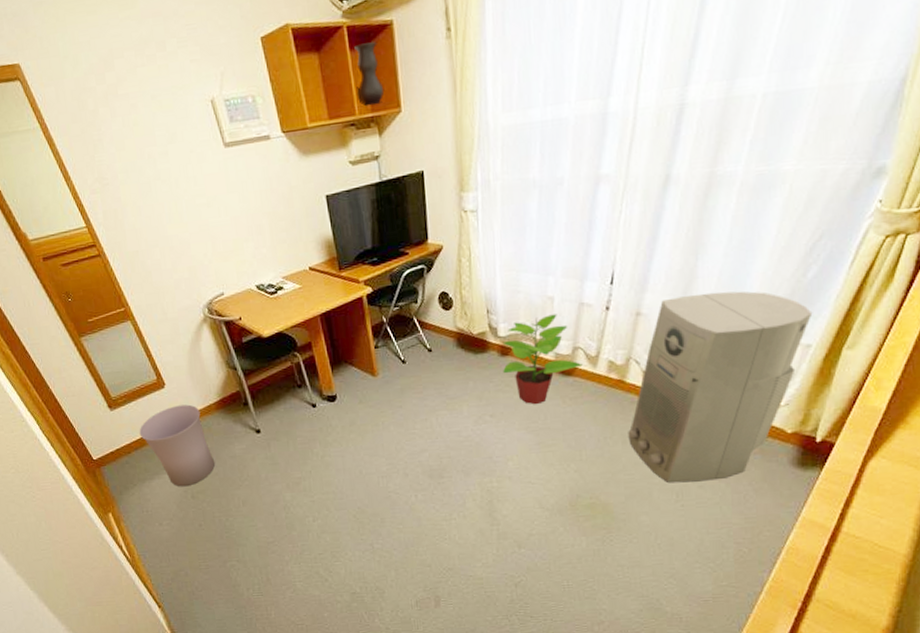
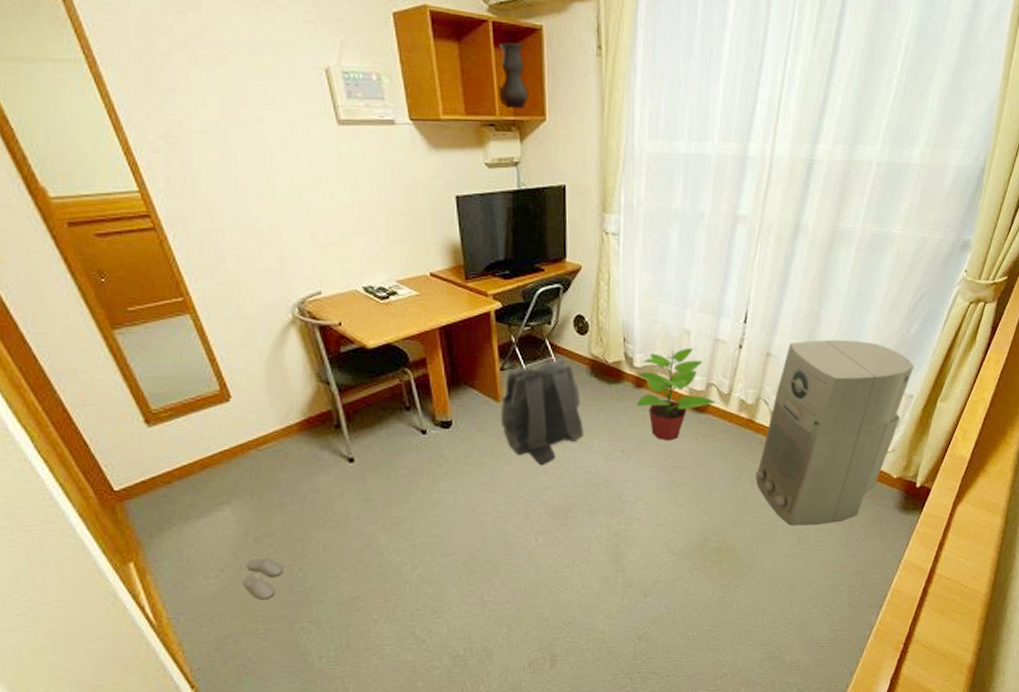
waste bin: present [139,404,215,487] -> none [187,423,289,528]
slippers: none [187,511,215,543] -> present [243,559,283,600]
backpack: none [377,332,453,432] -> present [501,357,583,466]

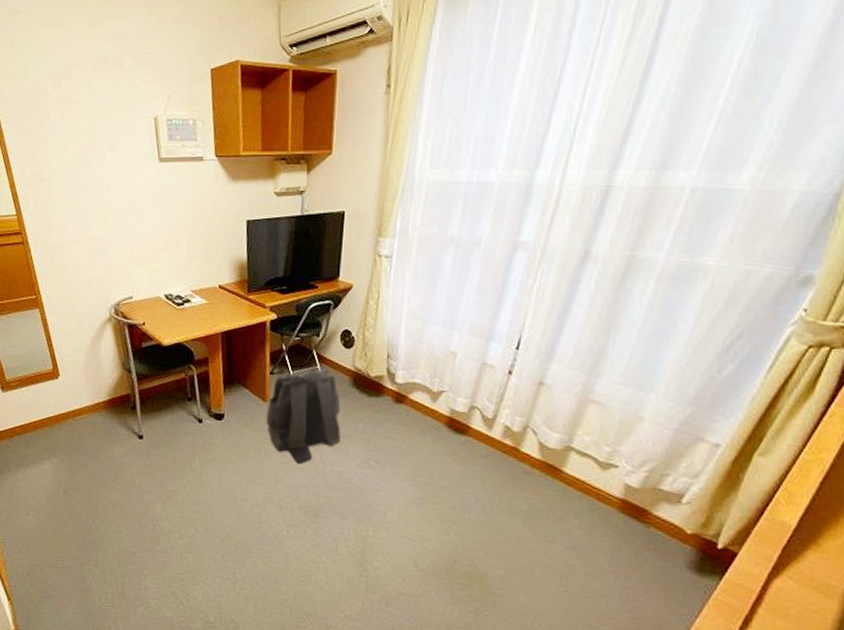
slippers: present [243,559,283,600] -> none [52,507,81,541]
vase: present [499,42,529,109] -> none [294,87,319,144]
potted plant: present [637,348,715,442] -> none [395,369,478,458]
air purifier: present [756,339,915,526] -> none [516,373,725,570]

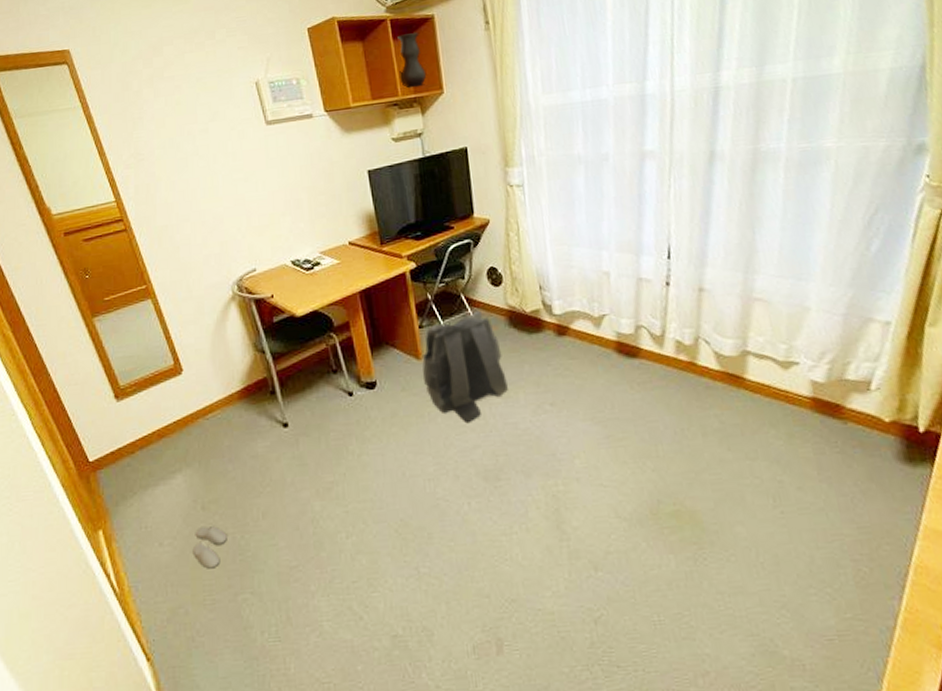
slippers: none [52,507,81,541] -> present [192,526,227,569]
vase: none [294,87,319,144] -> present [397,32,427,89]

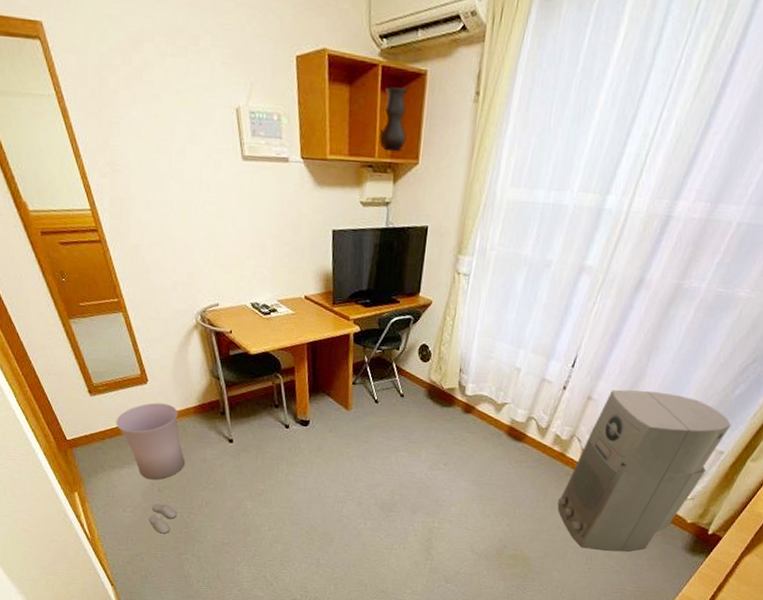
waste bin: none [147,393,232,495] -> present [116,402,184,480]
backpack: present [422,310,508,424] -> none [348,379,416,467]
air purifier: none [707,265,885,484] -> present [557,389,732,552]

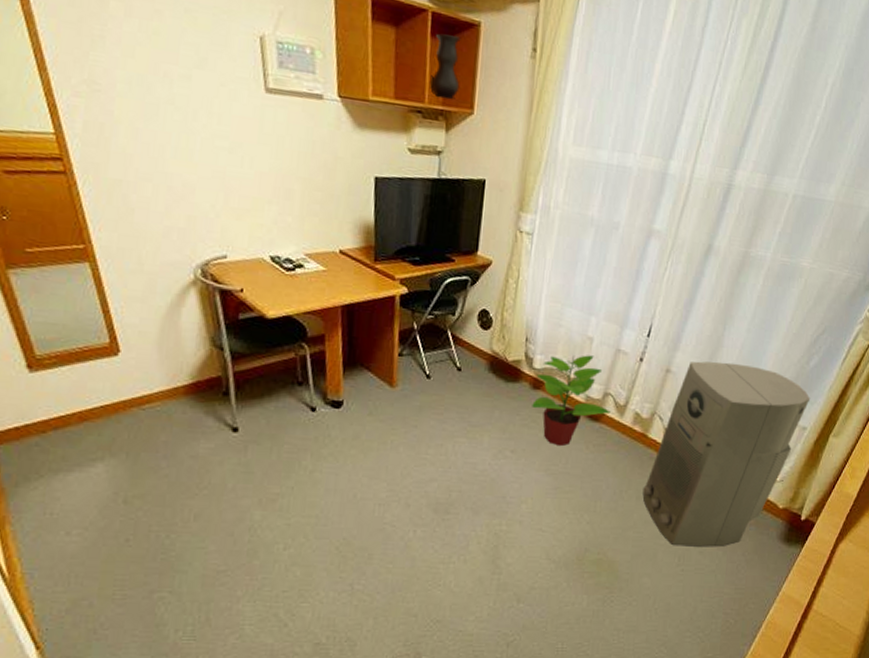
waste bin: present [116,402,184,480] -> none [65,380,167,487]
slippers: present [149,504,177,534] -> none [106,521,150,564]
potted plant: none [463,383,533,462] -> present [532,355,611,447]

